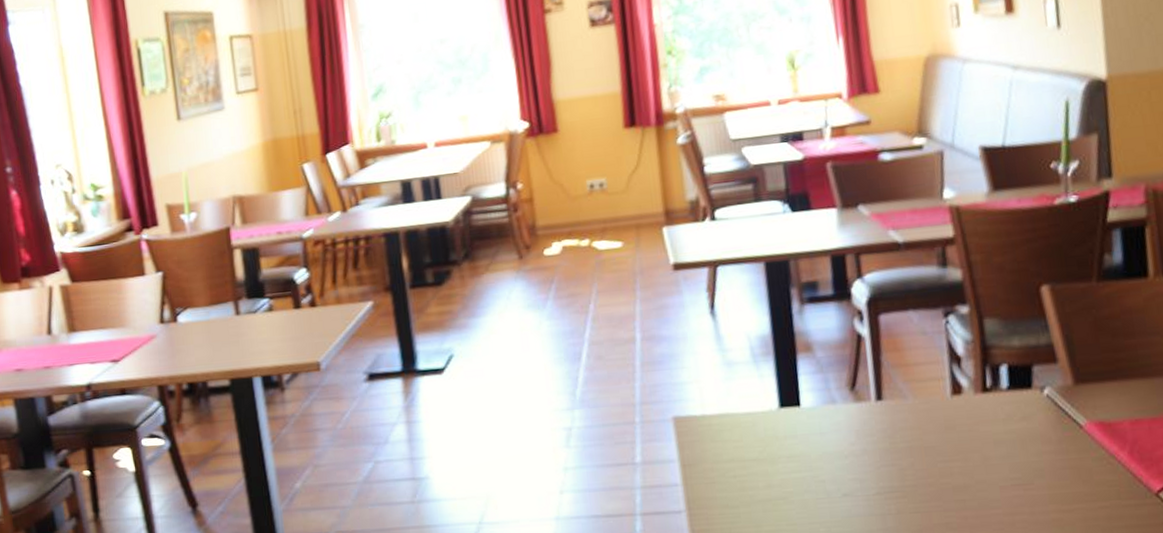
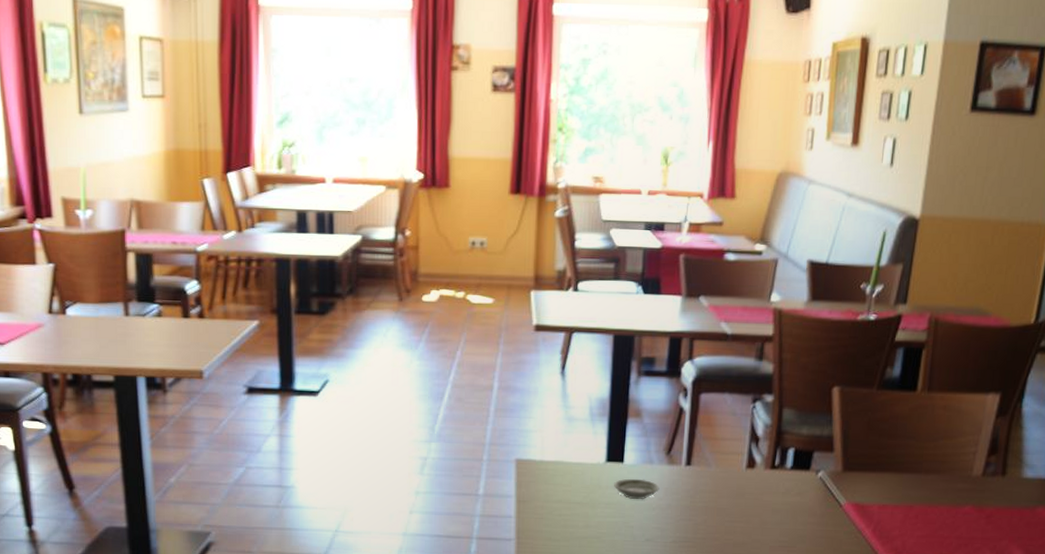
saucer: none [793,422,849,449] -> present [614,478,660,500]

